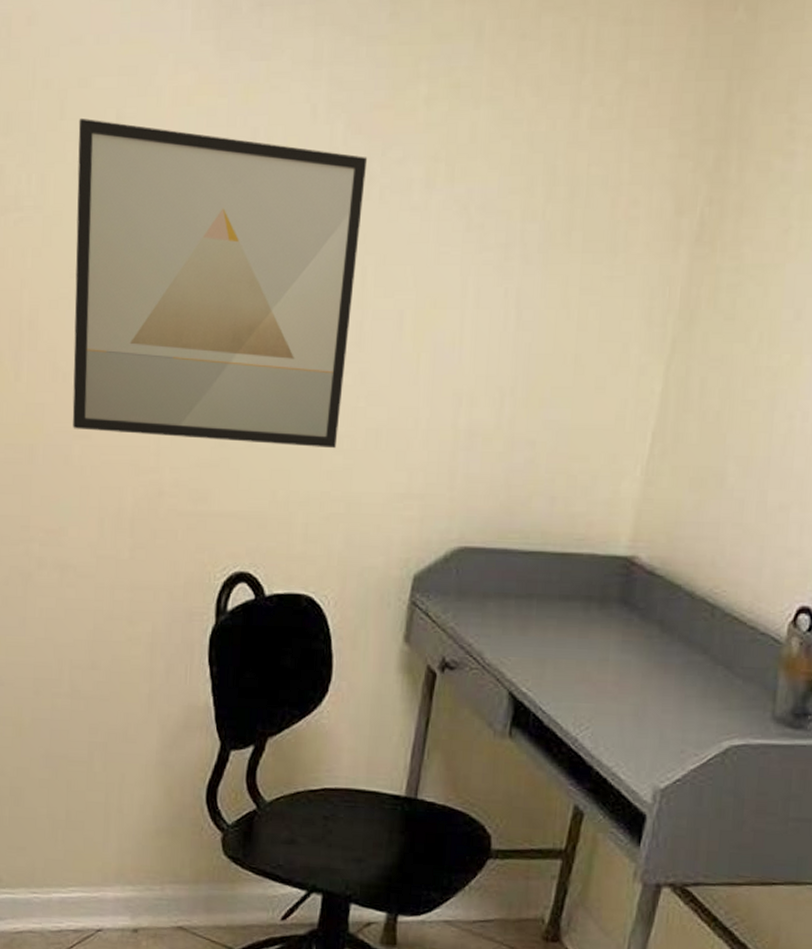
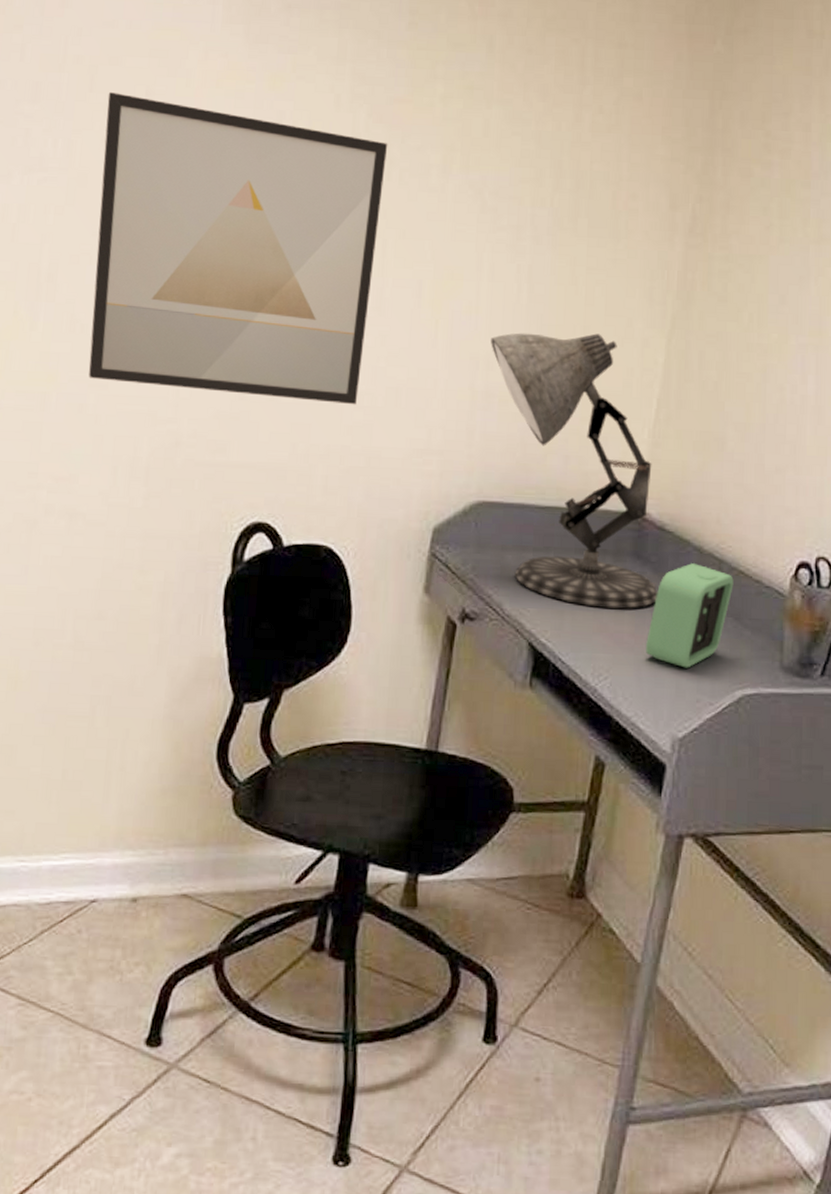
desk lamp: none [475,362,645,658] -> present [491,333,658,609]
alarm clock: none [630,609,727,719] -> present [646,563,734,668]

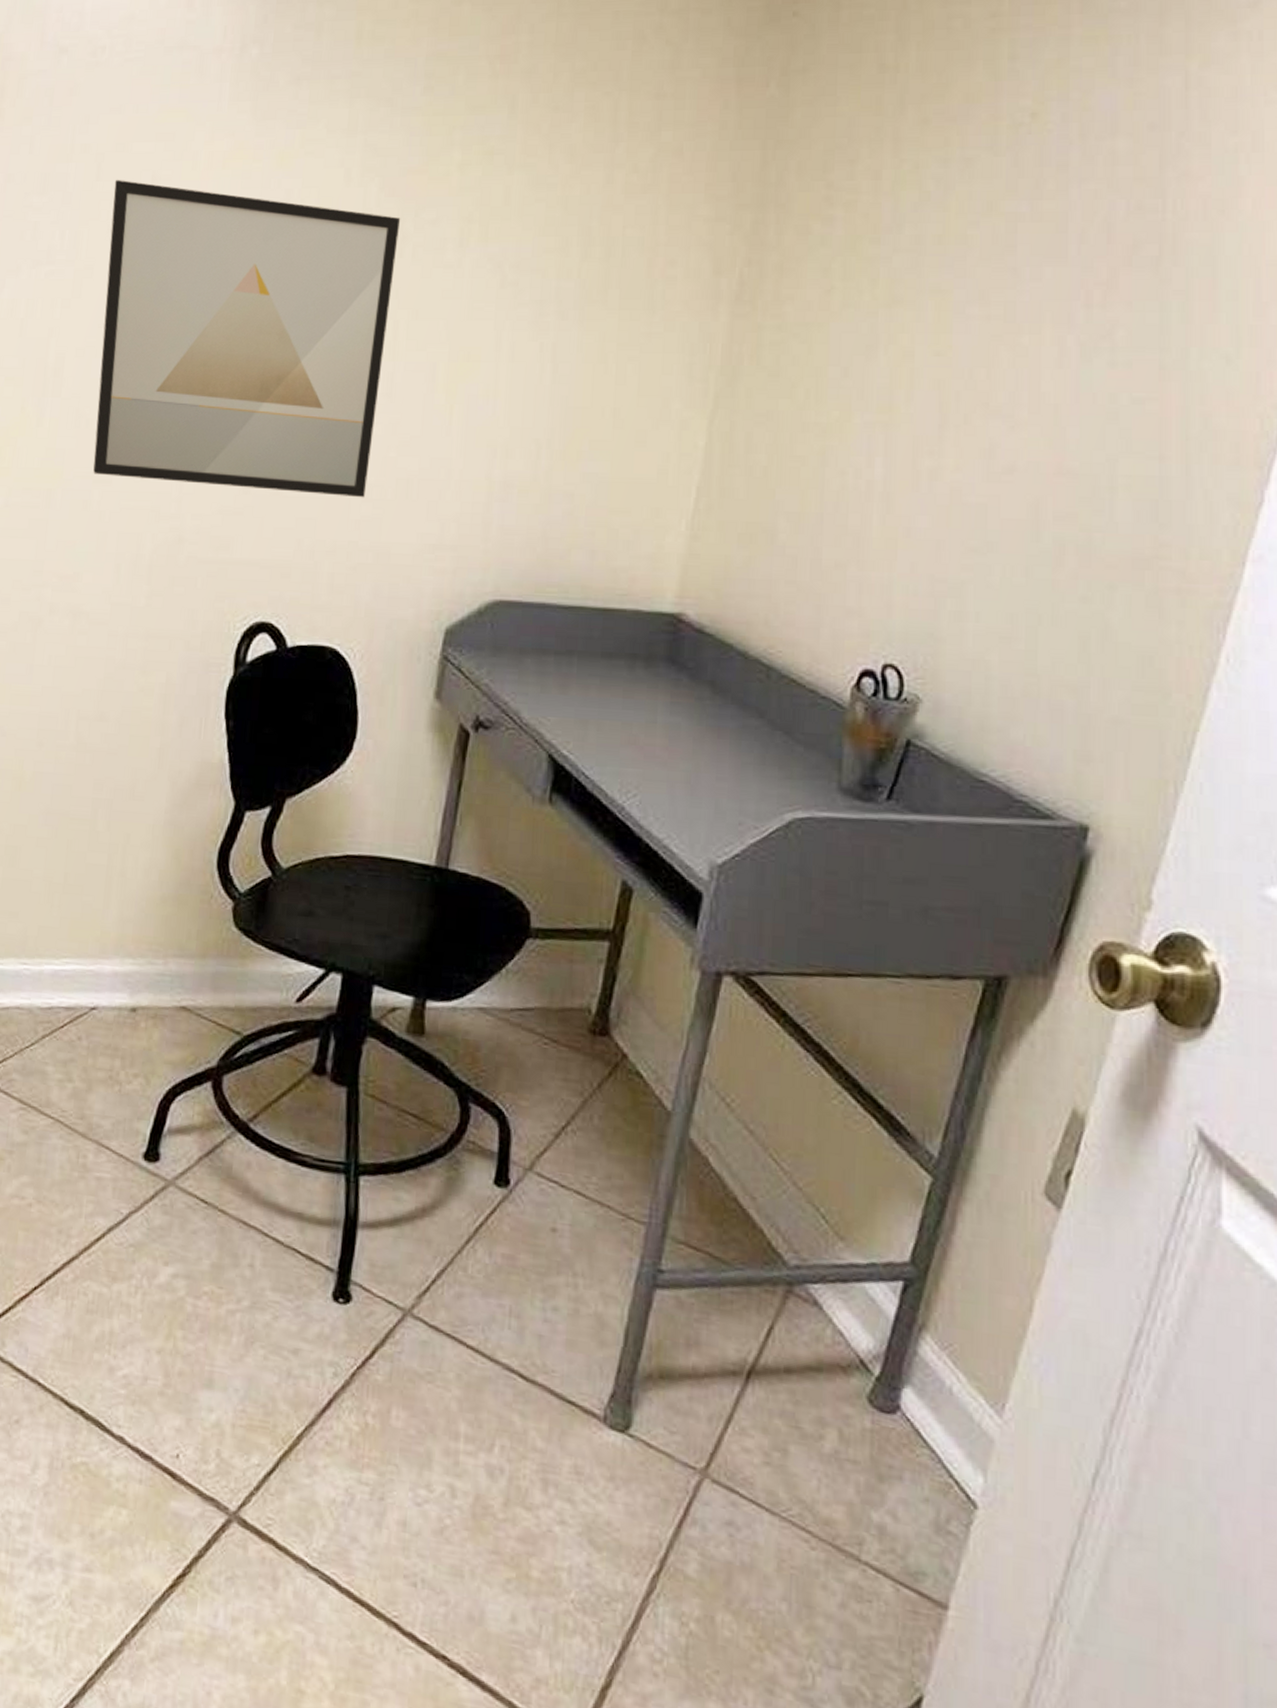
desk lamp: present [491,333,658,609] -> none [510,416,696,720]
alarm clock: present [646,563,734,668] -> none [681,670,784,787]

